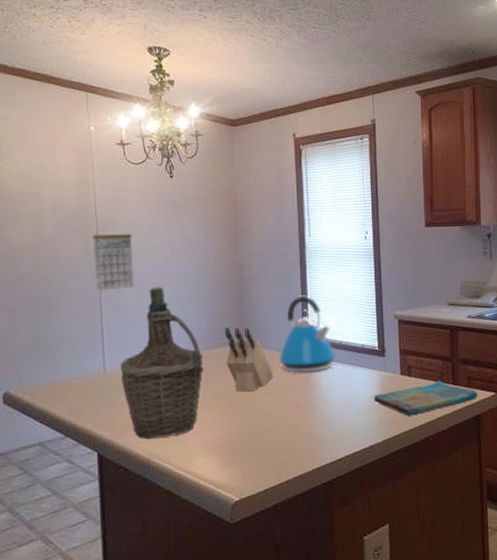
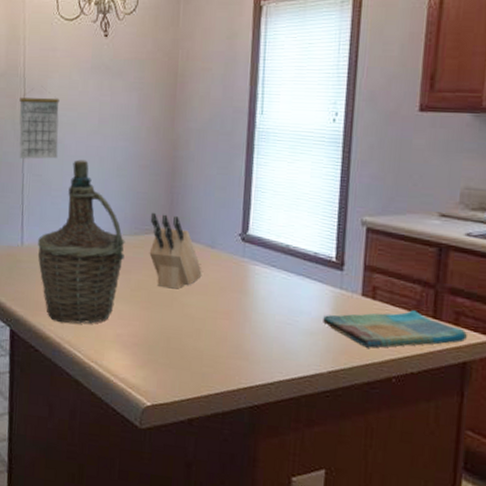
kettle: present [279,295,336,373] -> none [210,185,280,277]

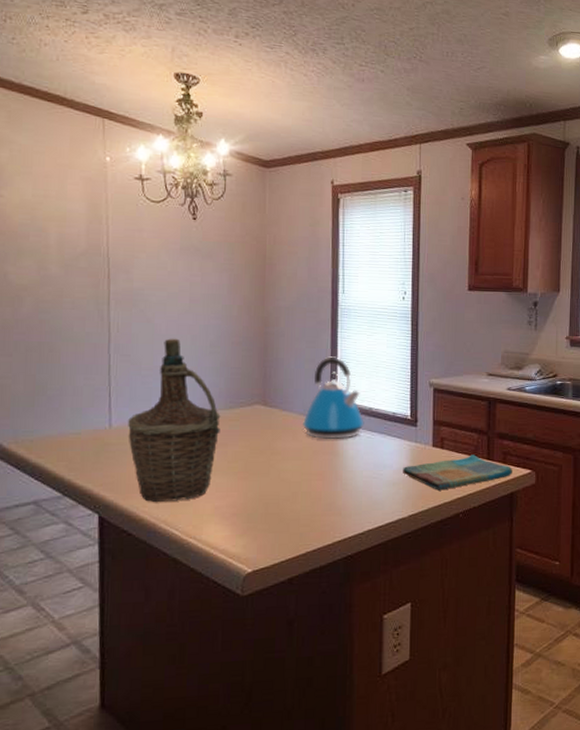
calendar: present [19,89,60,159] -> none [103,268,148,339]
knife block: present [149,212,202,289] -> none [244,386,296,457]
kettle: none [210,185,280,277] -> present [303,356,364,439]

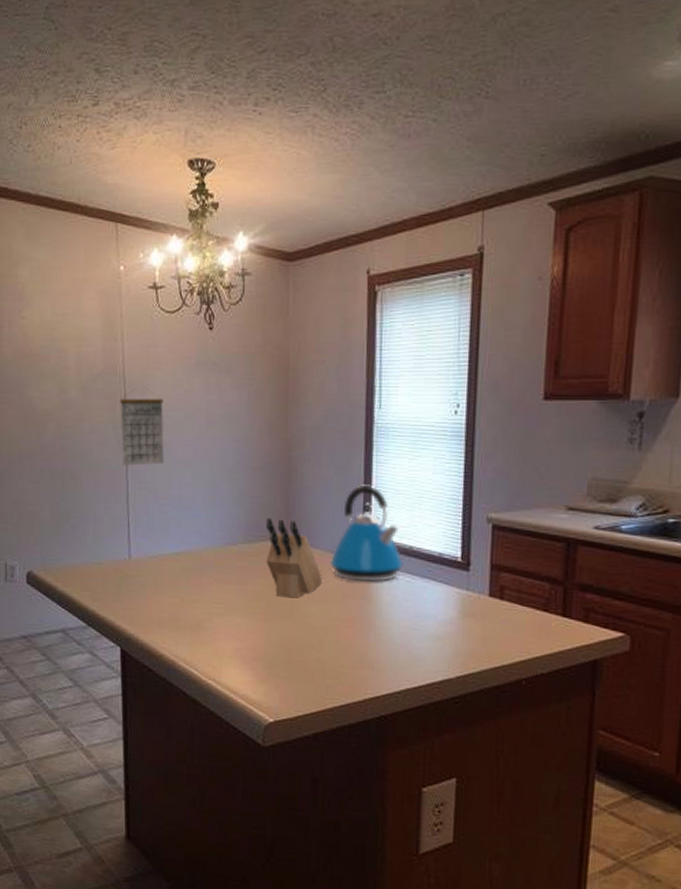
calendar: none [103,268,148,339] -> present [120,389,164,466]
bottle: present [128,338,221,502] -> none [146,464,240,640]
knife block: none [244,386,296,457] -> present [265,517,323,598]
dish towel: present [403,455,512,491] -> none [450,609,597,650]

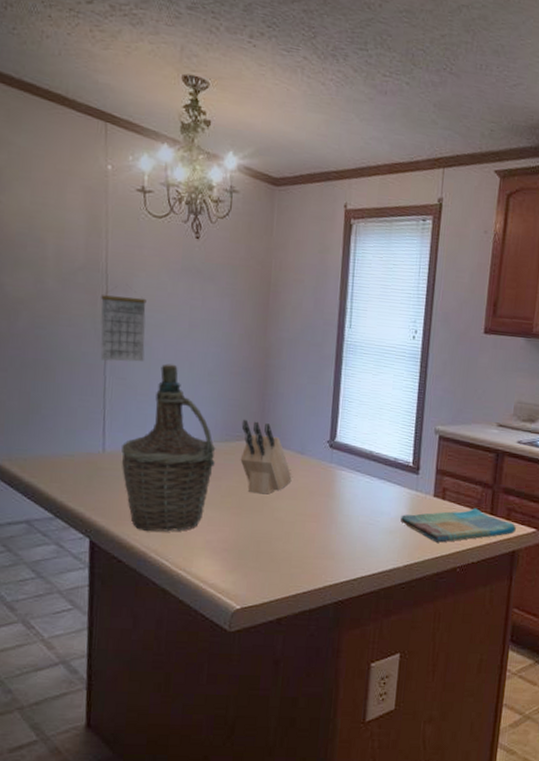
bottle: none [146,464,240,640] -> present [121,363,216,532]
kettle: present [330,484,403,582] -> none [300,394,364,481]
dish towel: none [450,609,597,650] -> present [400,508,516,543]

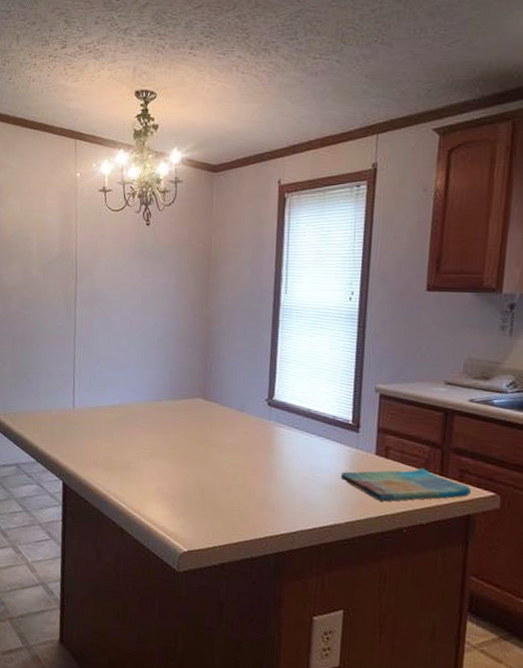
calendar: present [100,286,147,362] -> none [71,271,107,333]
bottle: present [121,363,216,532] -> none [87,333,165,478]
knife block: present [240,419,292,495] -> none [186,379,233,448]

